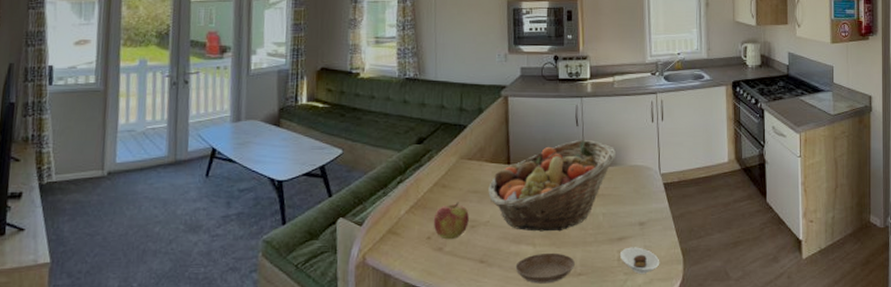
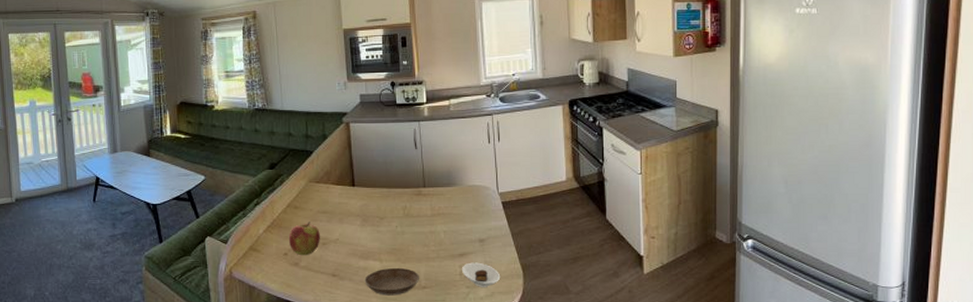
fruit basket: present [488,139,617,232] -> none [336,161,455,248]

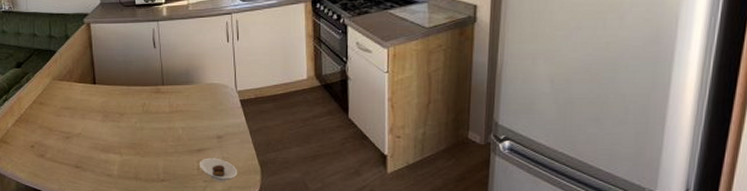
apple: present [288,222,320,256] -> none [35,117,64,148]
saucer: present [364,267,419,296] -> none [106,161,158,187]

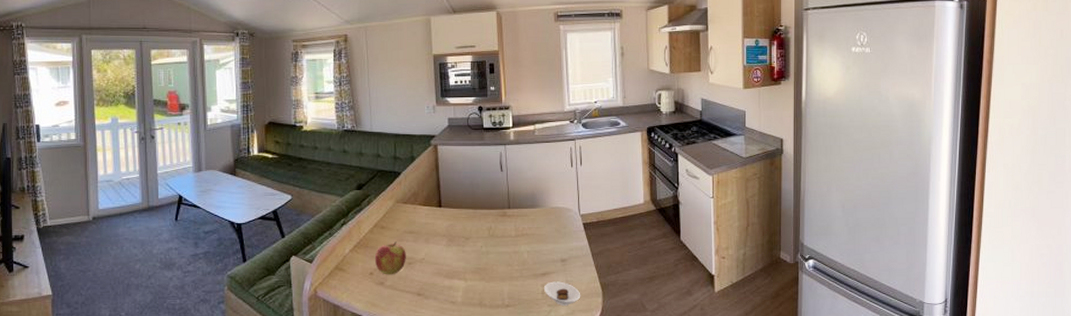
apple: none [35,117,64,148] -> present [374,241,406,275]

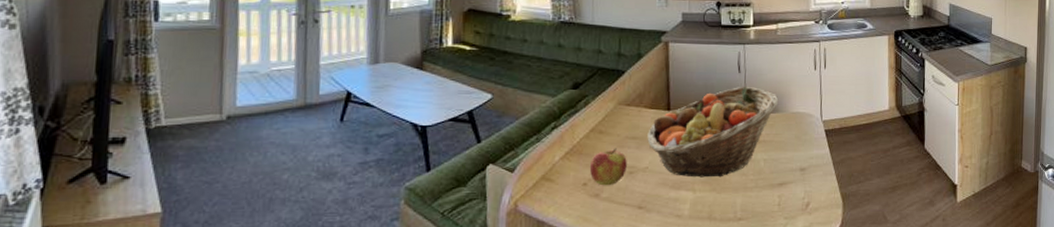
fruit basket: none [423,183,539,268] -> present [647,86,779,178]
saucer: present [544,281,581,306] -> none [781,192,820,218]

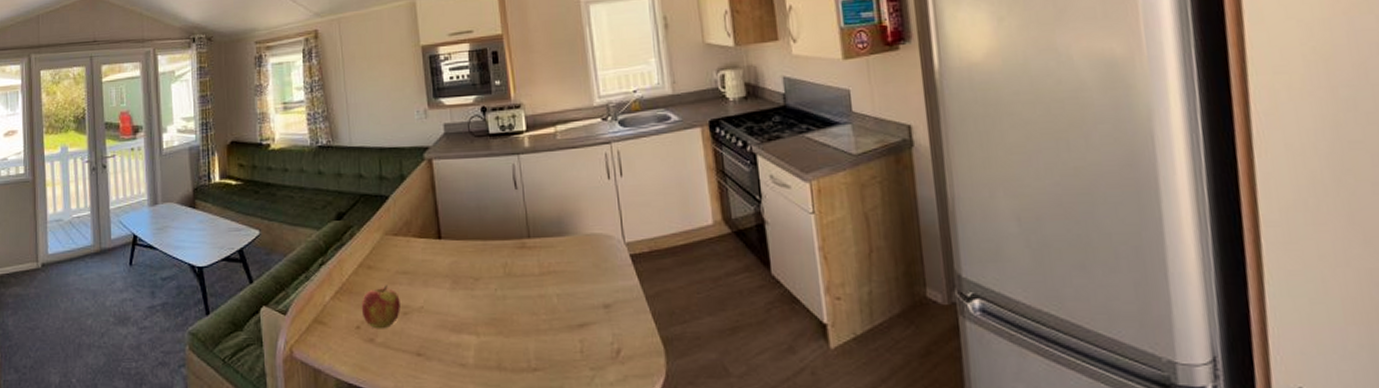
fruit basket: present [647,86,779,178] -> none [419,204,568,318]

